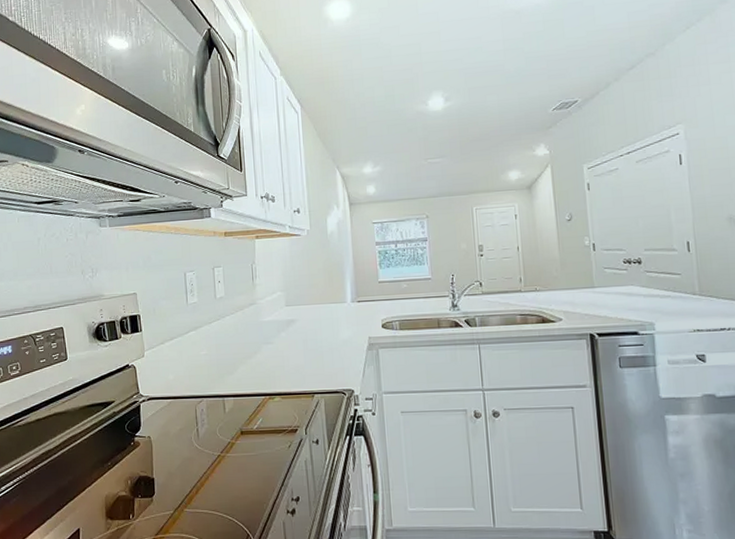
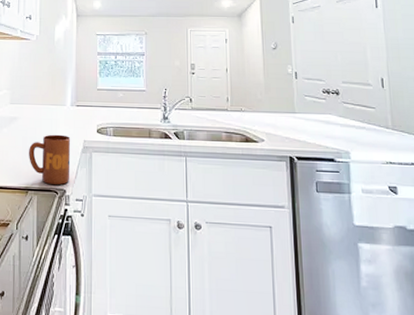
mug: none [311,333,357,386] -> present [29,134,71,186]

